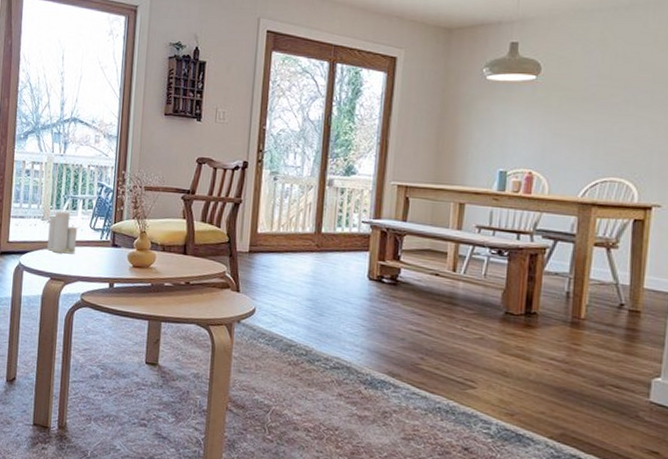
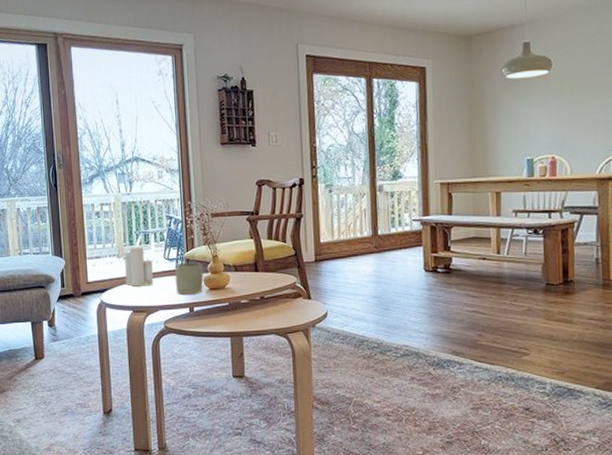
mug: none [97,234,129,270] -> present [175,262,204,295]

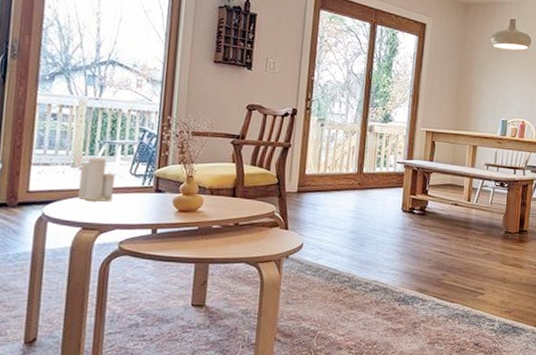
mug: present [175,262,204,295] -> none [138,180,174,215]

